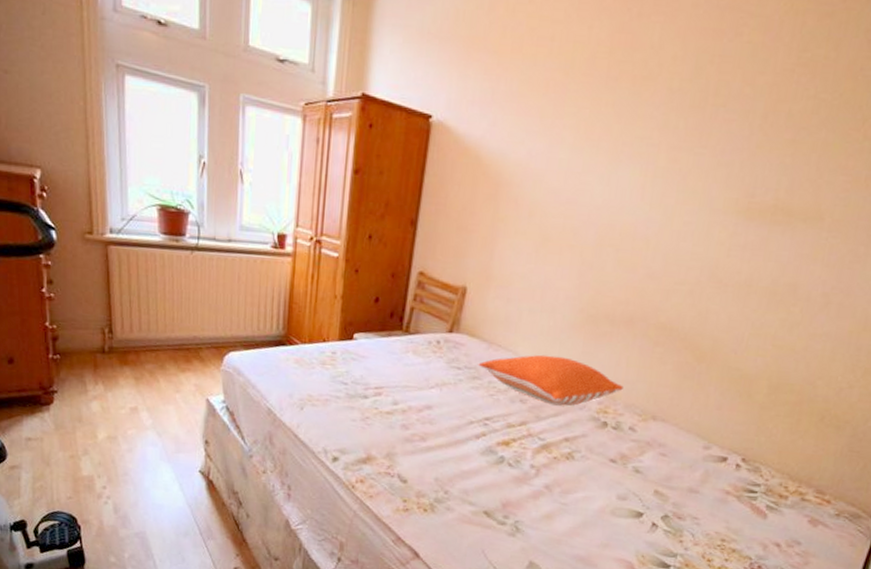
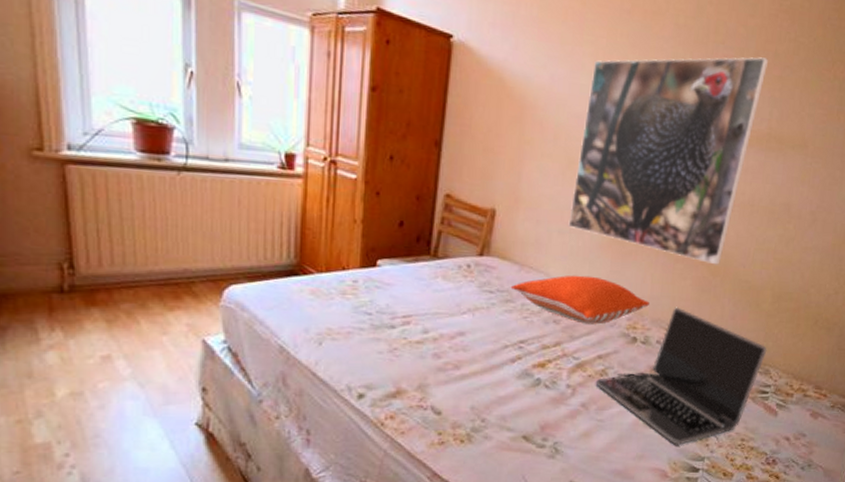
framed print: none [539,119,779,350] -> present [568,57,768,265]
laptop: none [561,393,759,538] -> present [595,307,767,445]

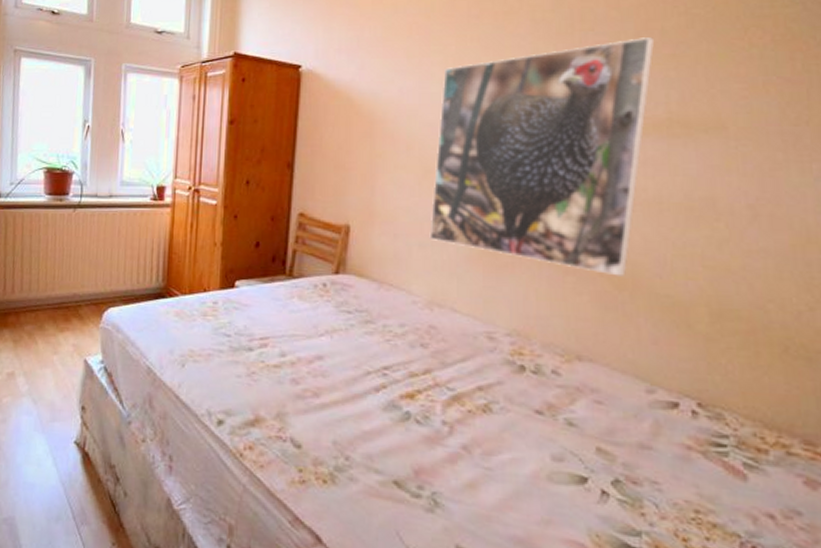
pillow: present [510,275,649,325] -> none [369,292,537,349]
laptop: present [595,307,767,445] -> none [477,328,714,511]

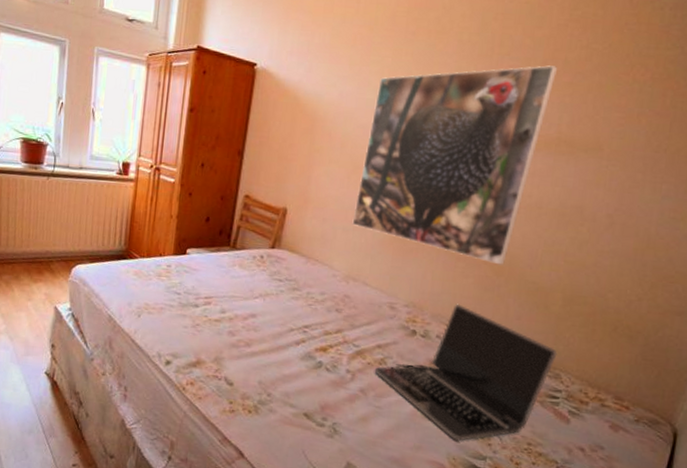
laptop: none [477,328,714,511] -> present [374,304,558,441]

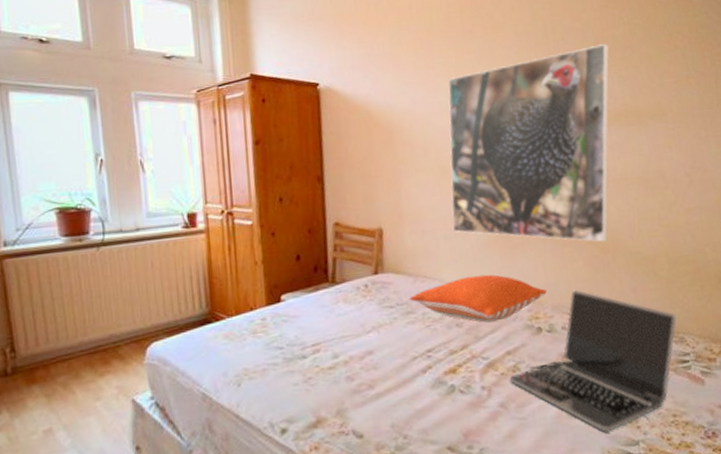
pillow: none [297,268,430,316] -> present [409,274,547,323]

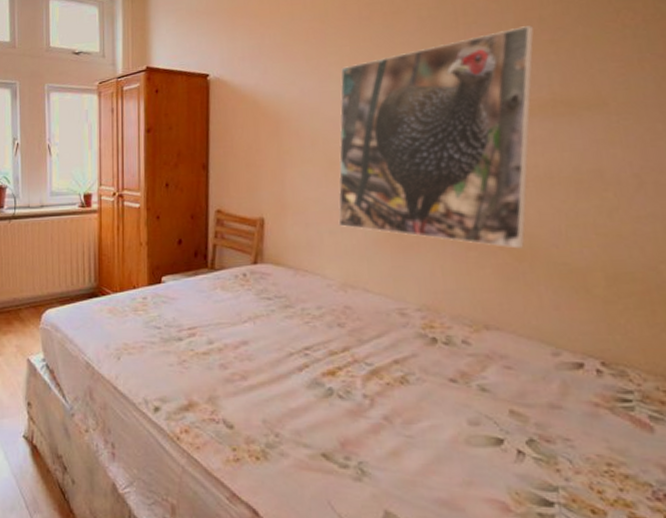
pillow: present [409,274,547,323] -> none [288,274,445,326]
laptop: present [509,289,677,432] -> none [396,300,616,469]

